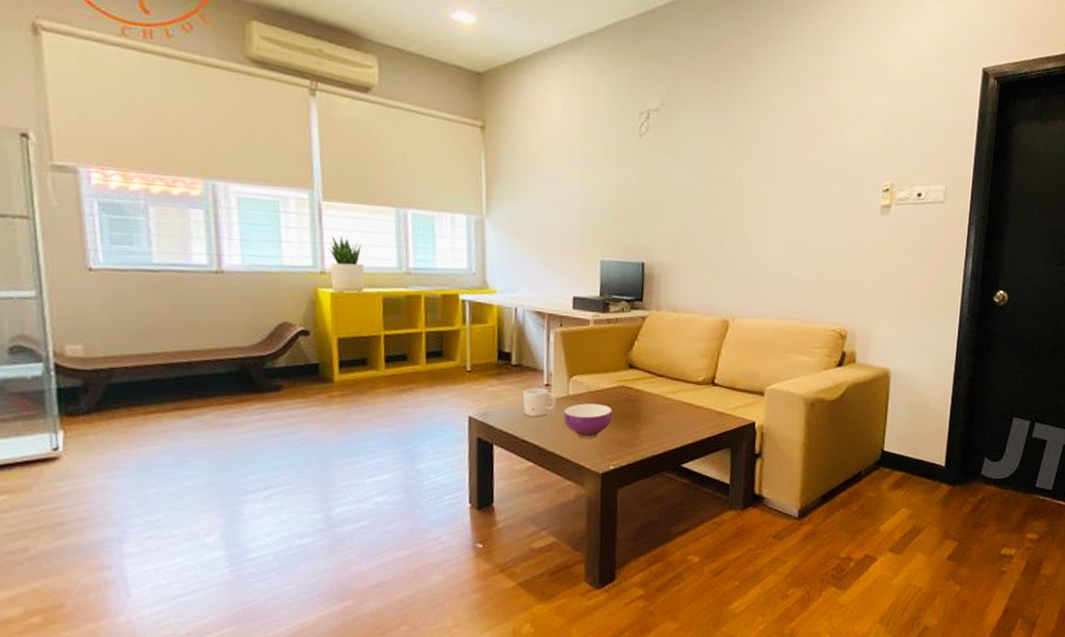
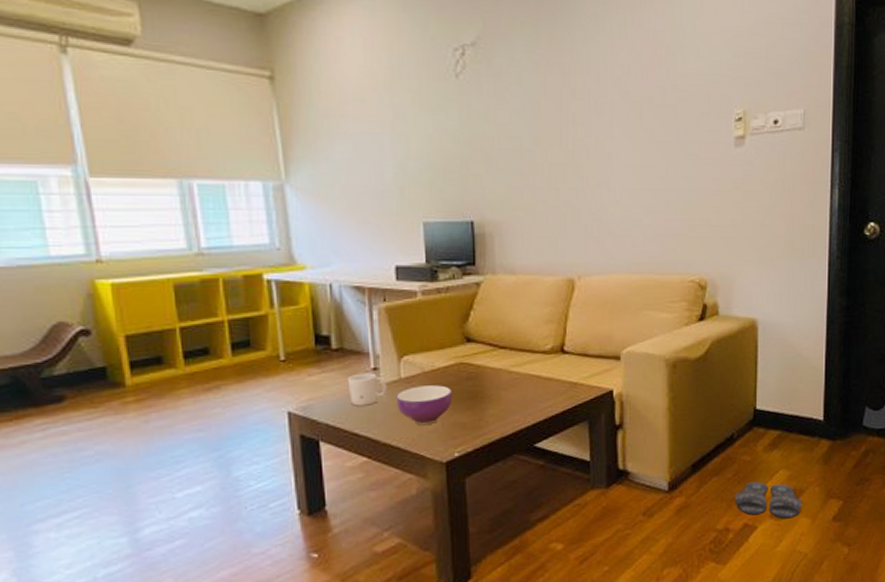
planter: present [329,235,365,293] -> none [103,217,151,283]
slippers: none [858,517,920,554] -> present [735,481,802,519]

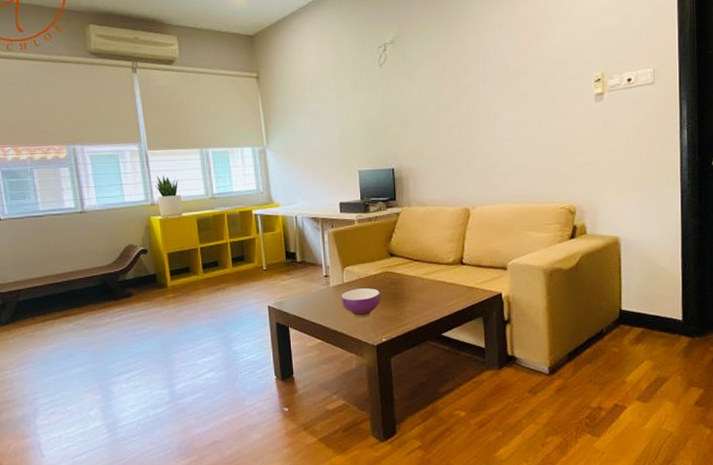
planter: none [103,217,151,283] -> present [156,175,183,218]
mug: present [347,372,387,406] -> none [307,279,335,303]
slippers: present [735,481,802,519] -> none [606,369,666,402]

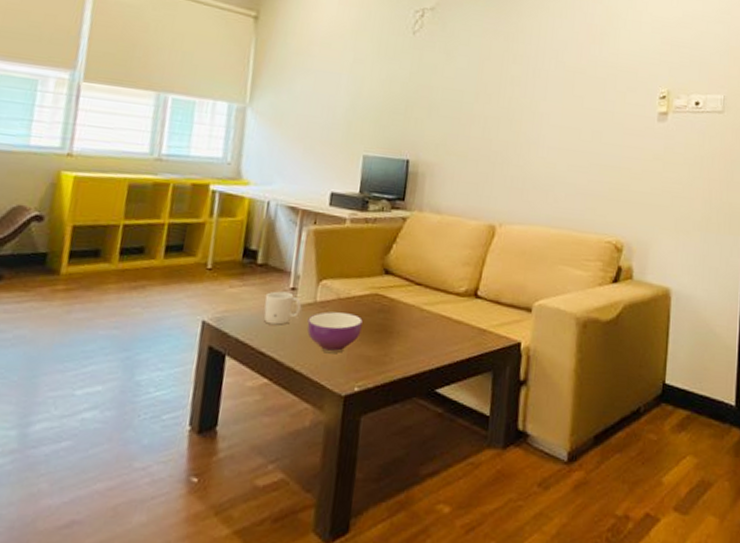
planter: present [156,175,183,218] -> none [76,117,116,178]
mug: none [307,279,335,303] -> present [263,291,302,325]

